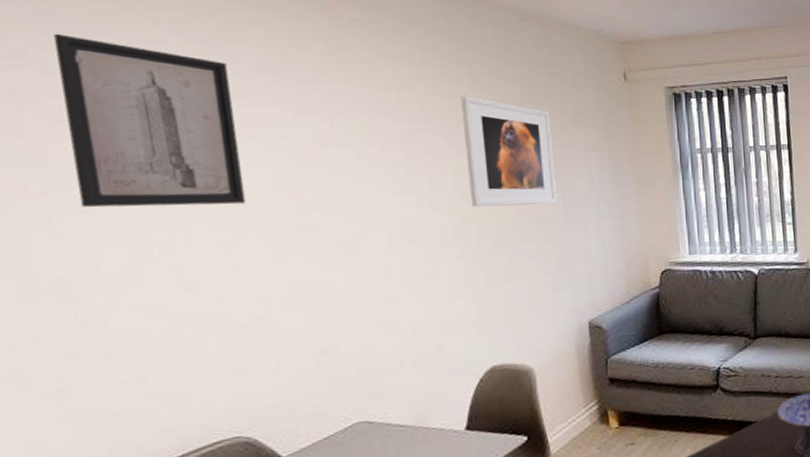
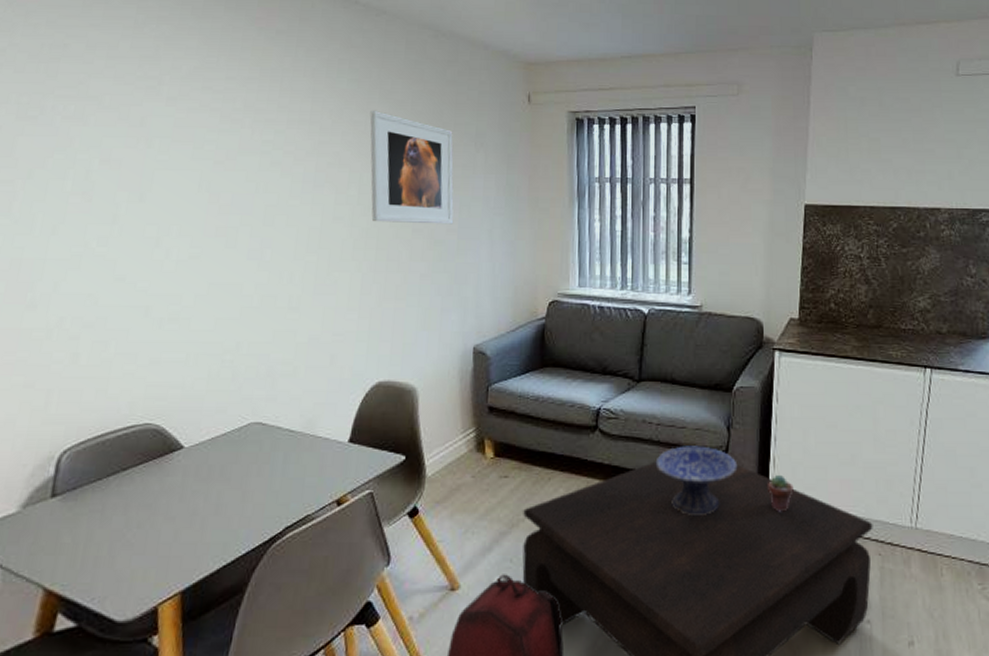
wall art: present [53,33,245,208] -> none [27,35,173,203]

